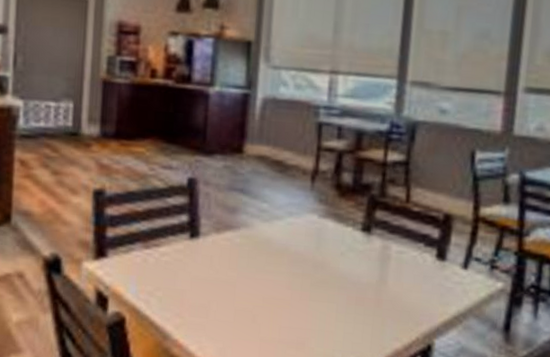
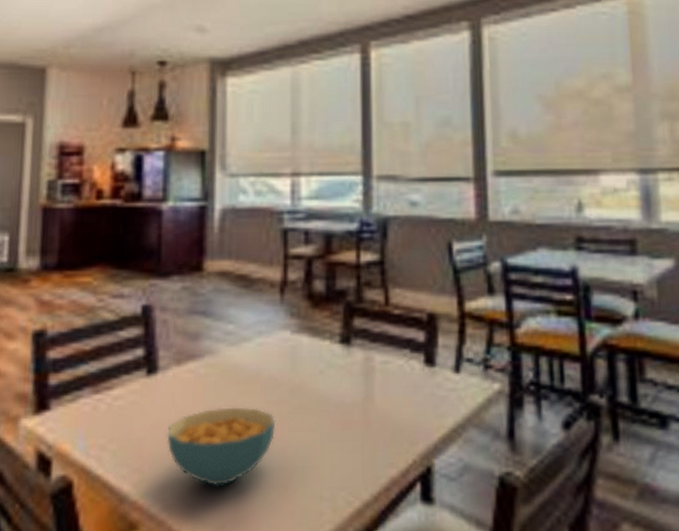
cereal bowl: none [204,273,299,338] -> present [167,407,276,487]

